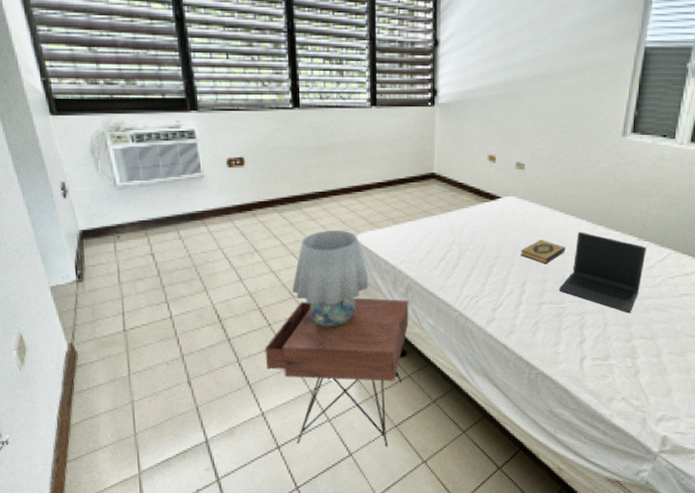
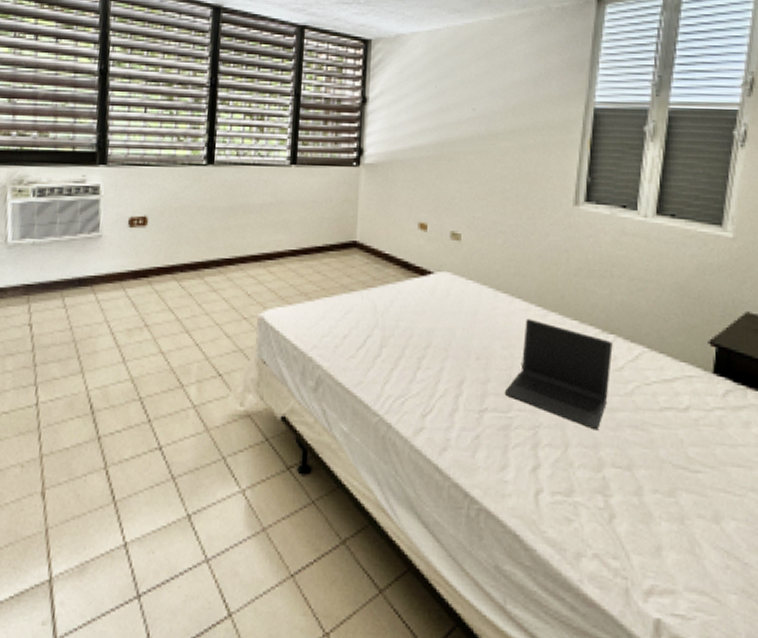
nightstand: present [265,297,409,447] -> none [138,390,319,608]
table lamp: present [292,229,369,327] -> none [181,304,273,428]
hardback book: present [520,240,566,263] -> none [455,327,511,358]

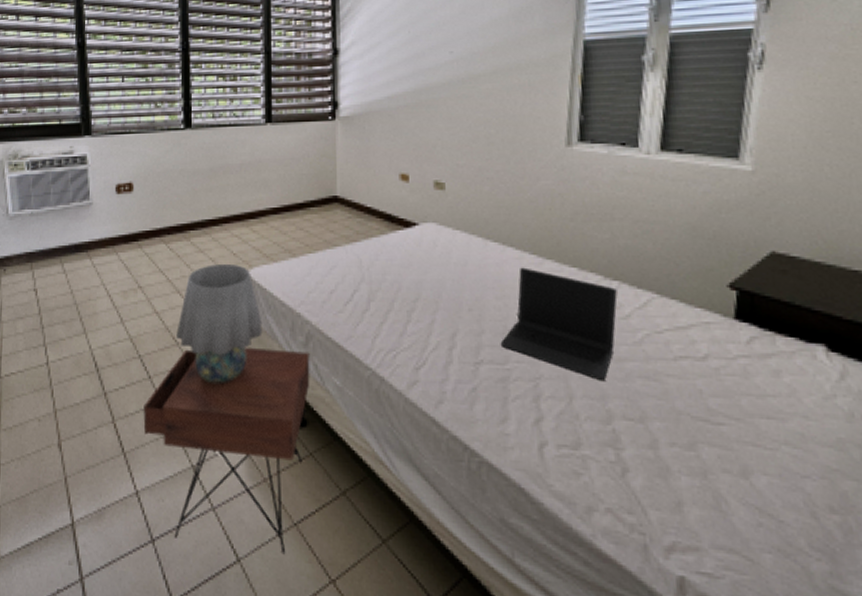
nightstand: none [138,390,319,608] -> present [143,347,310,555]
table lamp: none [181,304,273,428] -> present [176,263,263,383]

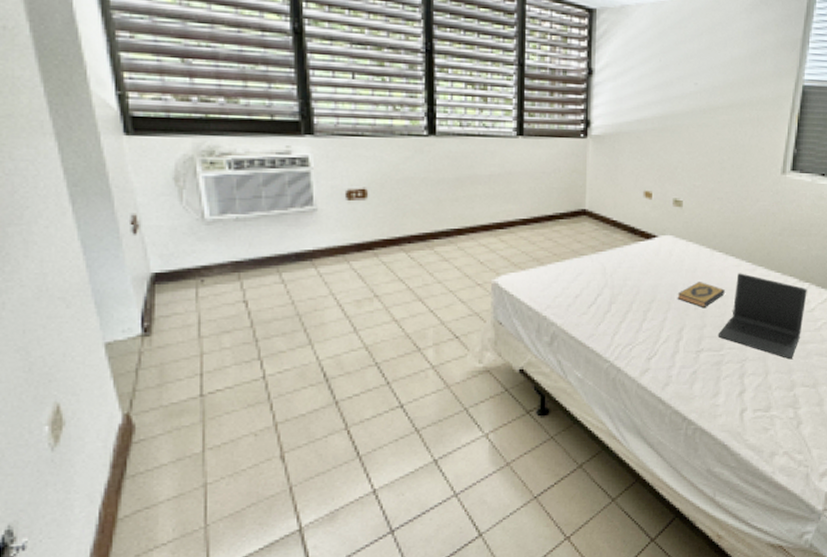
nightstand: present [143,347,310,555] -> none [381,349,554,526]
table lamp: present [176,263,263,383] -> none [418,271,509,384]
hardback book: none [446,277,505,309] -> present [677,282,725,307]

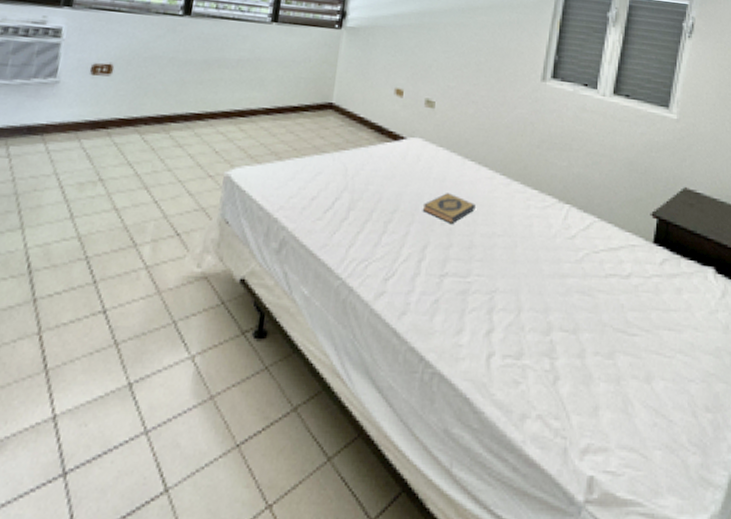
laptop: present [717,273,807,360] -> none [465,186,567,296]

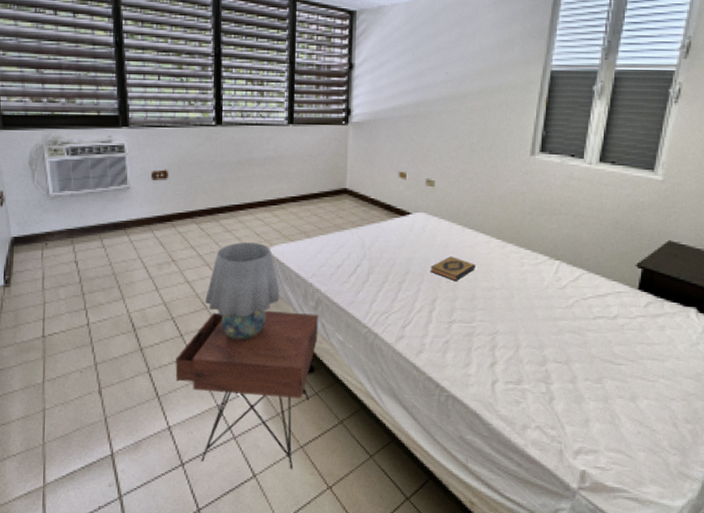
nightstand: none [76,251,281,480] -> present [175,310,319,470]
table lamp: none [135,160,236,290] -> present [205,242,280,339]

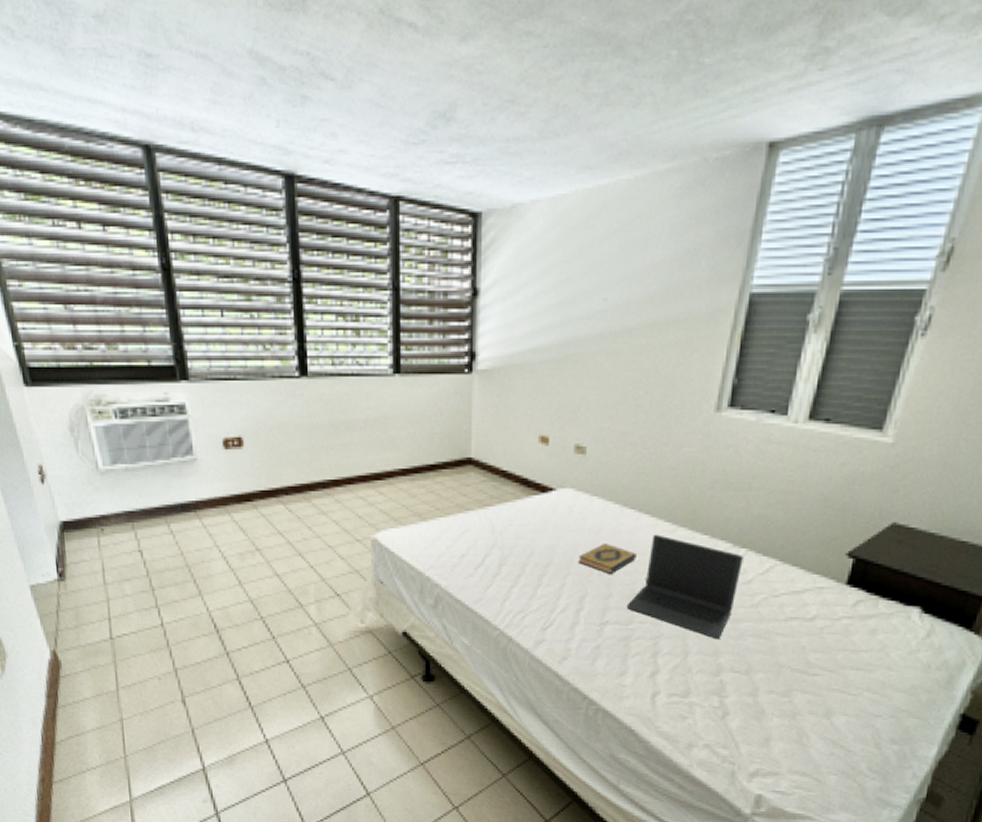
nightstand: present [175,310,319,470] -> none [269,609,439,788]
table lamp: present [205,242,280,339] -> none [300,526,391,643]
laptop: none [469,249,558,335] -> present [626,534,743,640]

